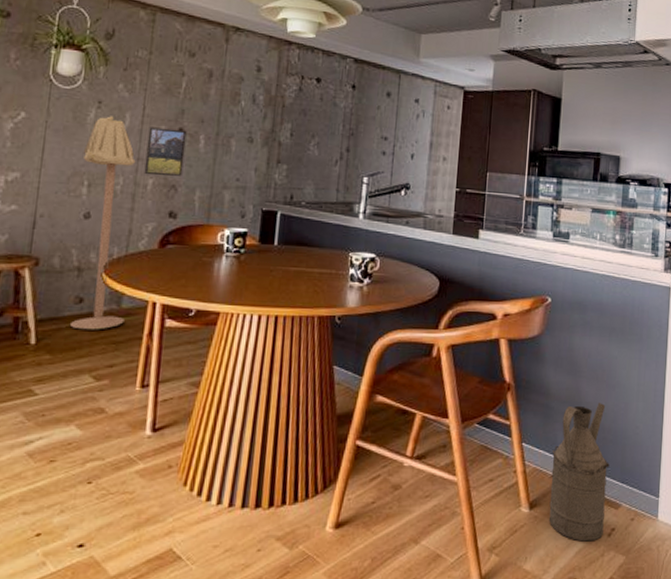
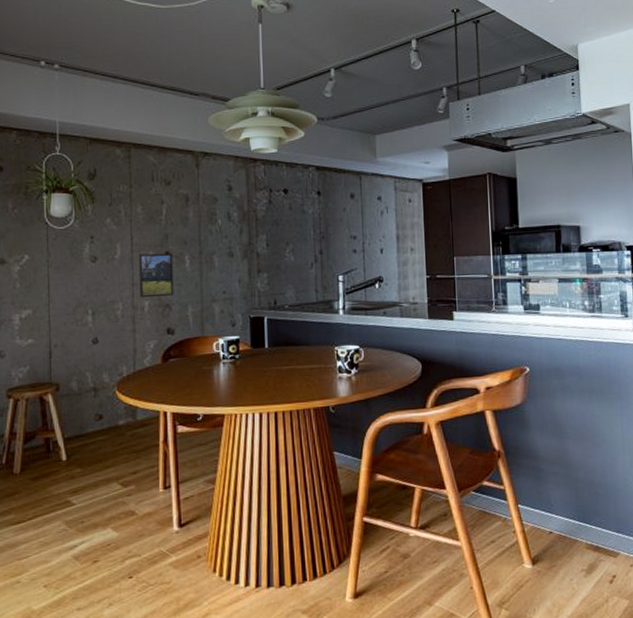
floor lamp: present [69,116,136,330] -> none [83,248,141,443]
watering can: present [549,402,610,542] -> none [548,459,605,591]

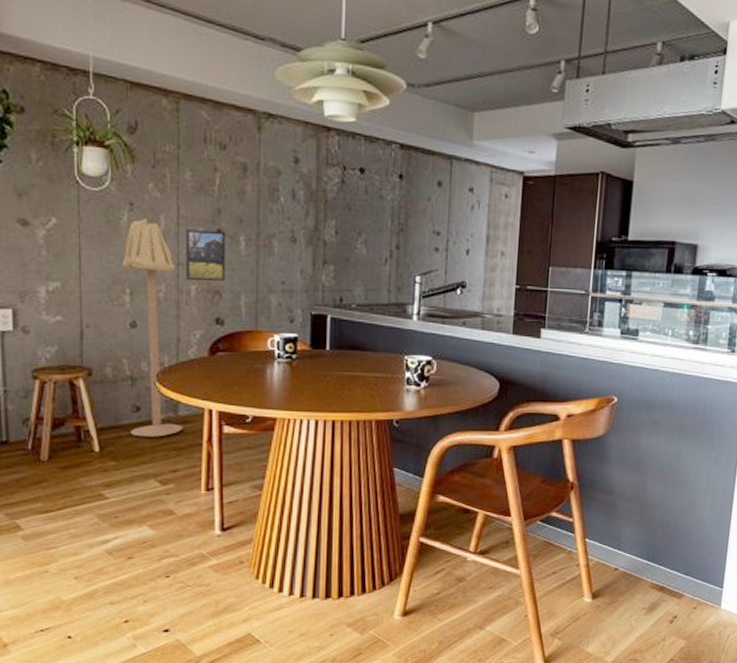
floor lamp: none [83,248,141,443] -> present [120,219,183,438]

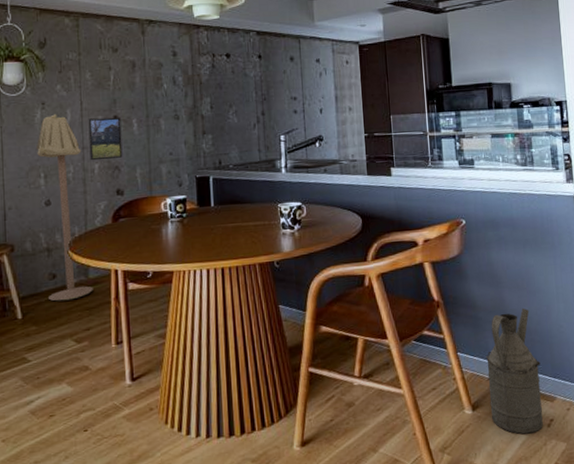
watering can: none [611,499,674,628] -> present [486,307,543,434]

